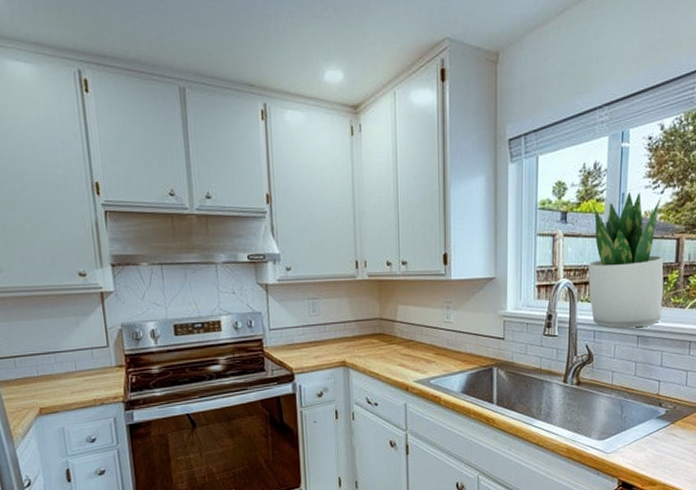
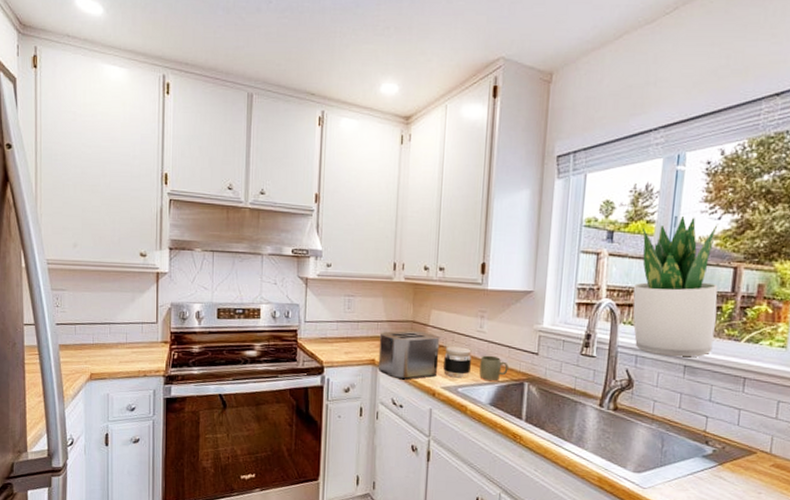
toaster: none [348,328,409,379] -> present [378,330,440,381]
jar: none [414,339,441,371] -> present [443,346,472,379]
mug: none [448,345,477,370] -> present [478,355,509,382]

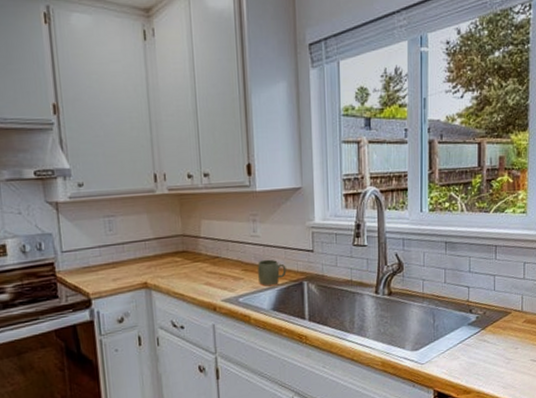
toaster: present [378,330,440,381] -> none [148,244,216,301]
jar: present [443,346,472,379] -> none [220,254,249,289]
planter: present [632,216,719,358] -> none [393,97,469,236]

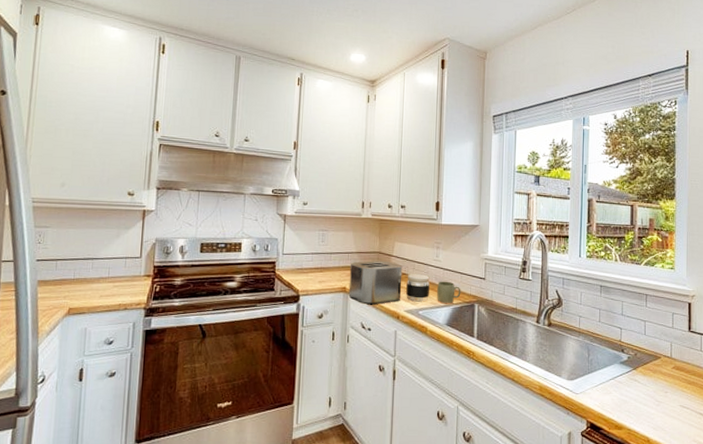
toaster: none [148,244,216,301] -> present [348,261,403,306]
jar: none [220,254,249,289] -> present [406,274,430,302]

